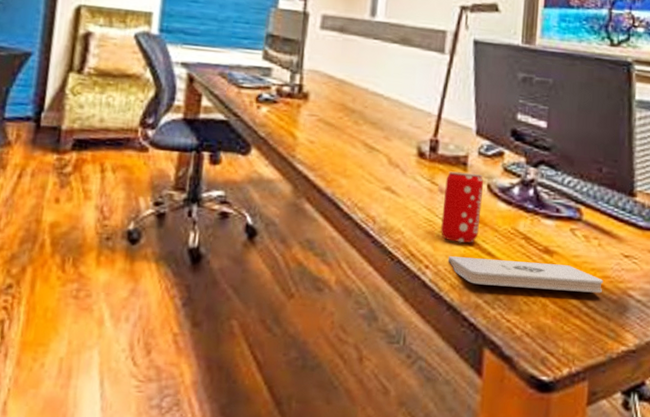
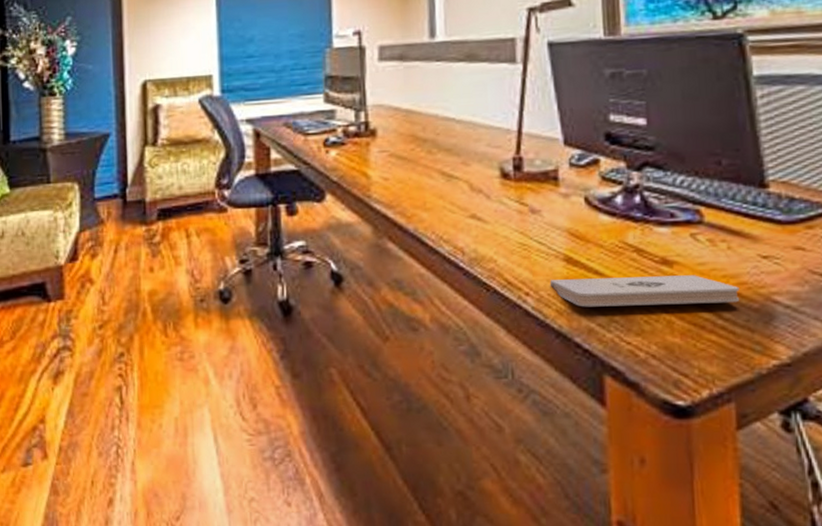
beverage can: present [441,171,484,243] -> none [536,187,581,264]

